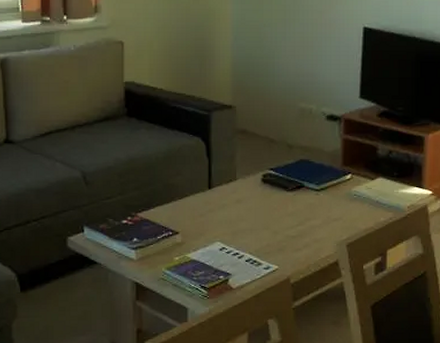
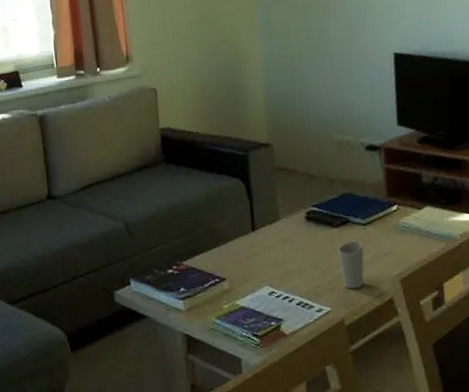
cup: none [290,205,315,250] -> present [337,240,364,290]

